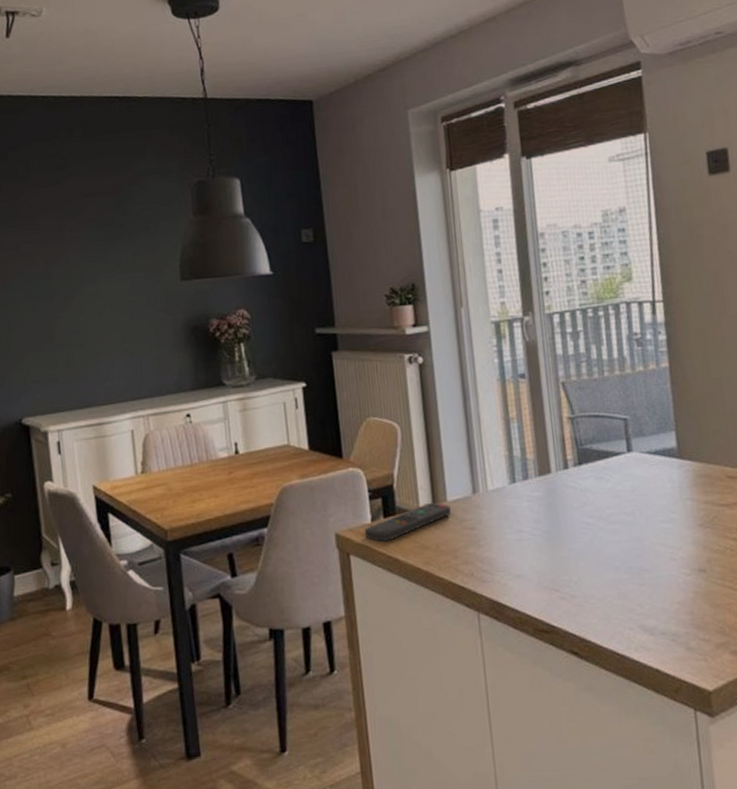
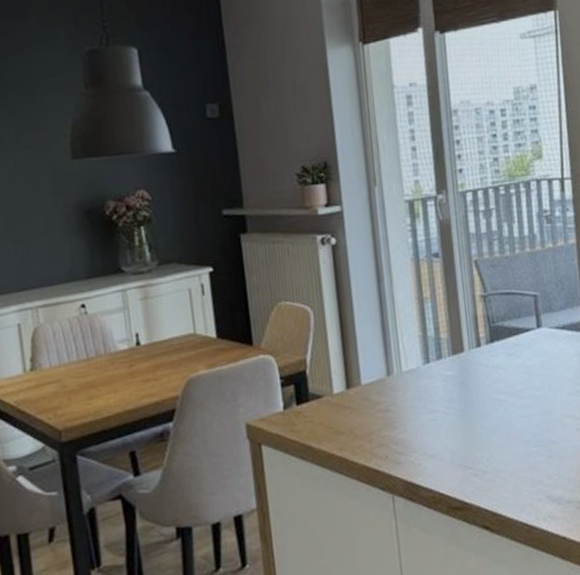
remote control: present [364,502,452,542] -> none [276,386,366,430]

